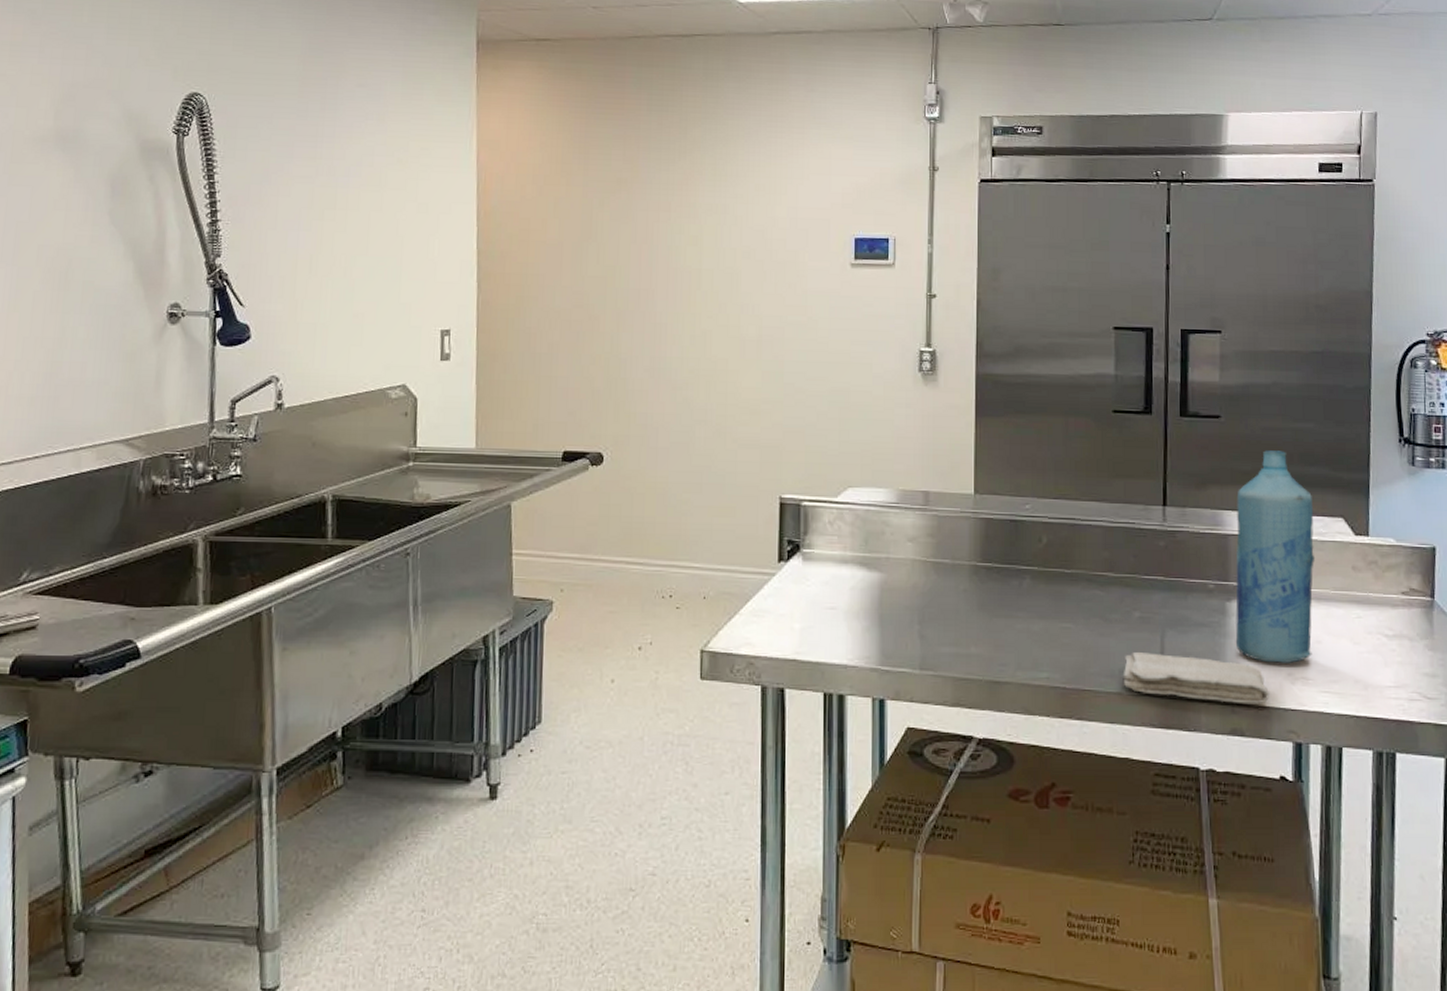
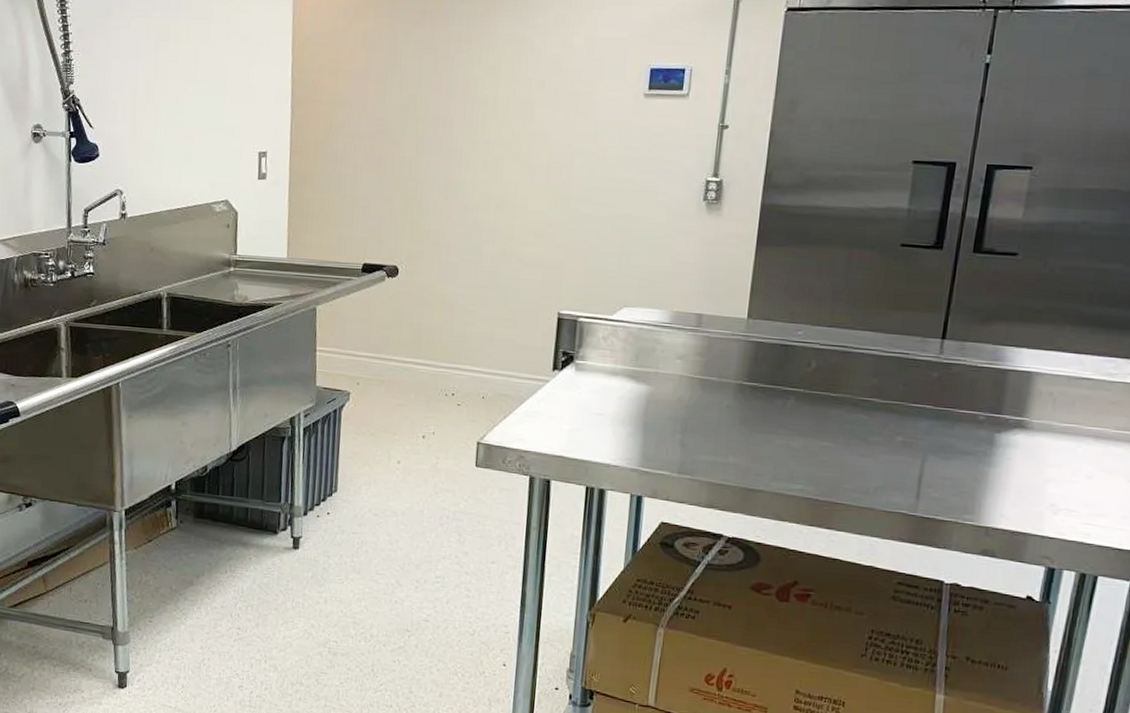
washcloth: present [1123,652,1269,705] -> none [877,473,1028,530]
bottle: present [1235,450,1316,663] -> none [999,289,1108,495]

